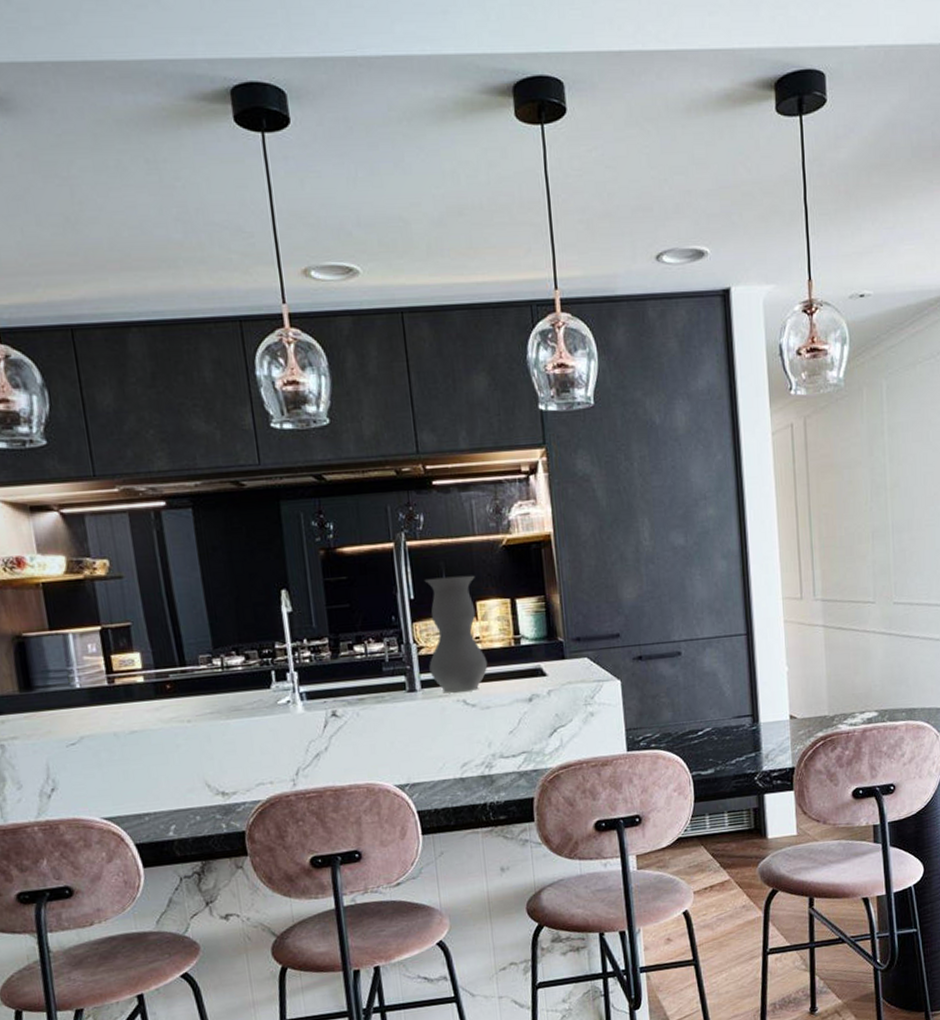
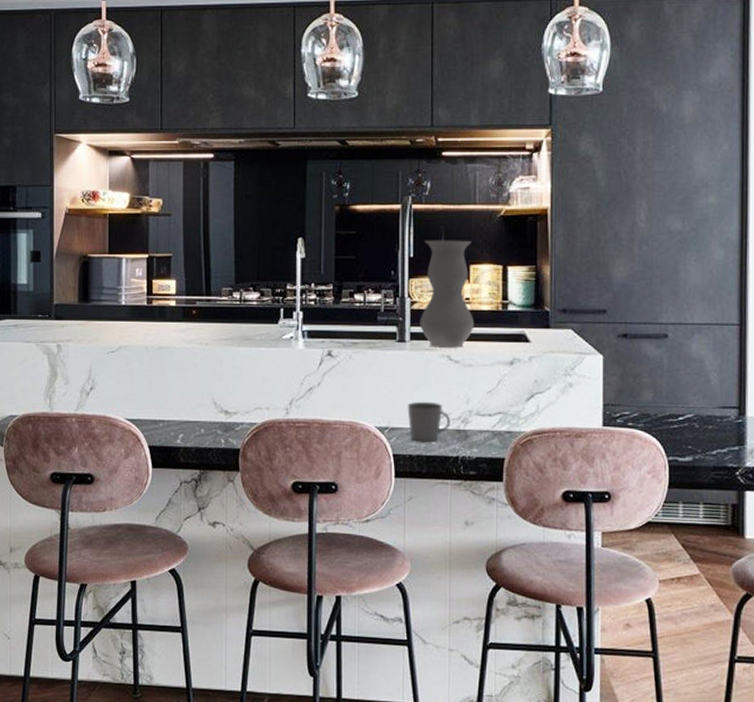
cup: none [426,750,475,794] -> present [407,401,451,442]

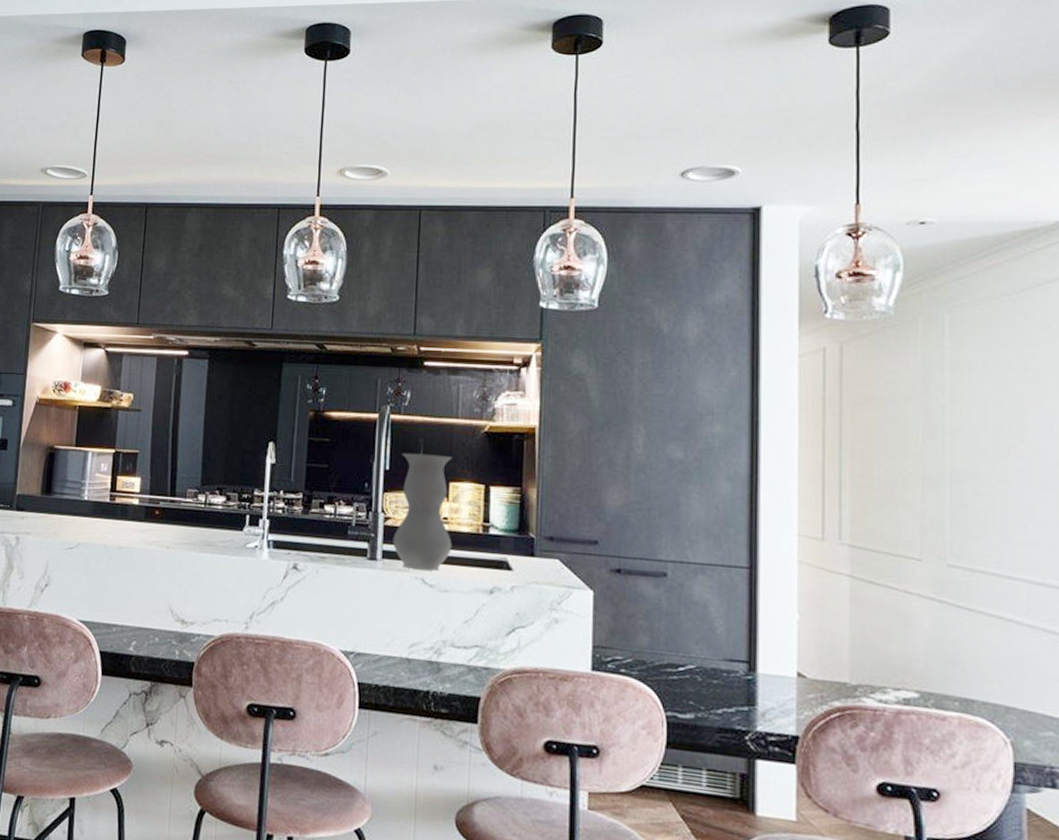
cup: present [407,401,451,442] -> none [375,626,423,672]

